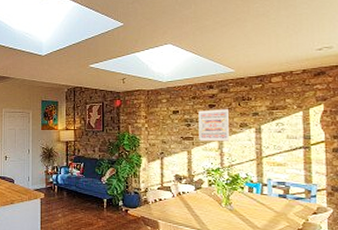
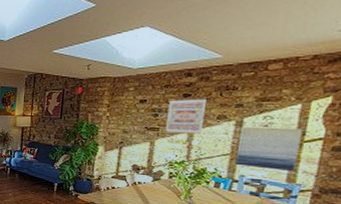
wall art: none [261,133,309,173] -> present [236,127,303,172]

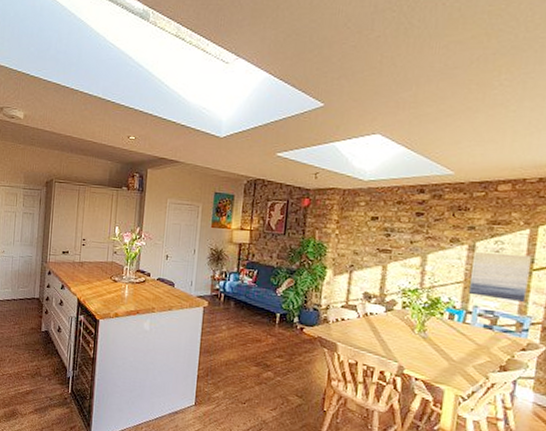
wall art: present [165,98,208,135] -> none [398,217,441,259]

